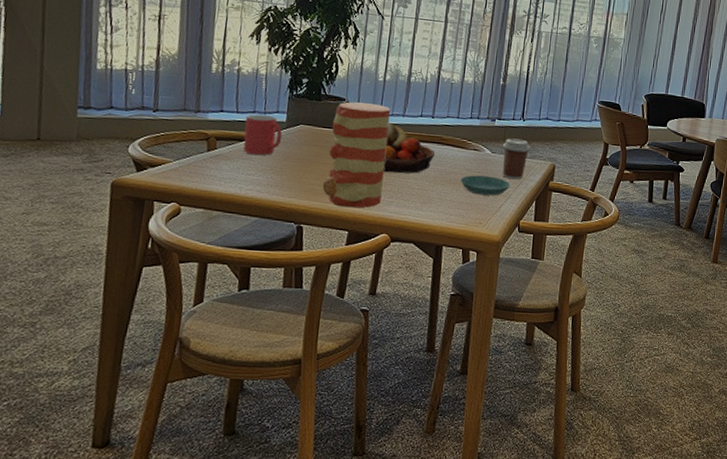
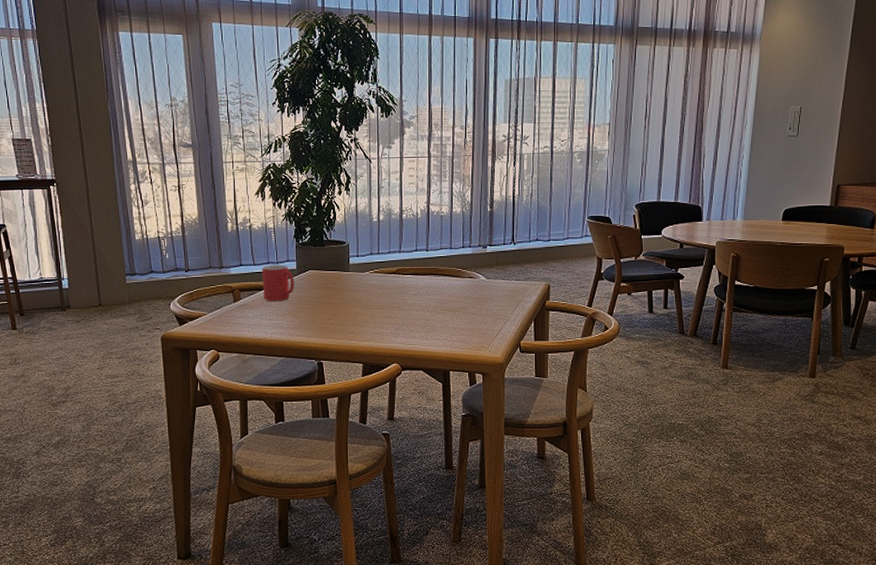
vase: present [322,101,391,208] -> none [335,244,388,342]
fruit bowl: present [383,123,436,174] -> none [387,260,434,307]
saucer: present [460,175,510,196] -> none [459,301,508,320]
coffee cup: present [502,138,531,180] -> none [495,263,524,302]

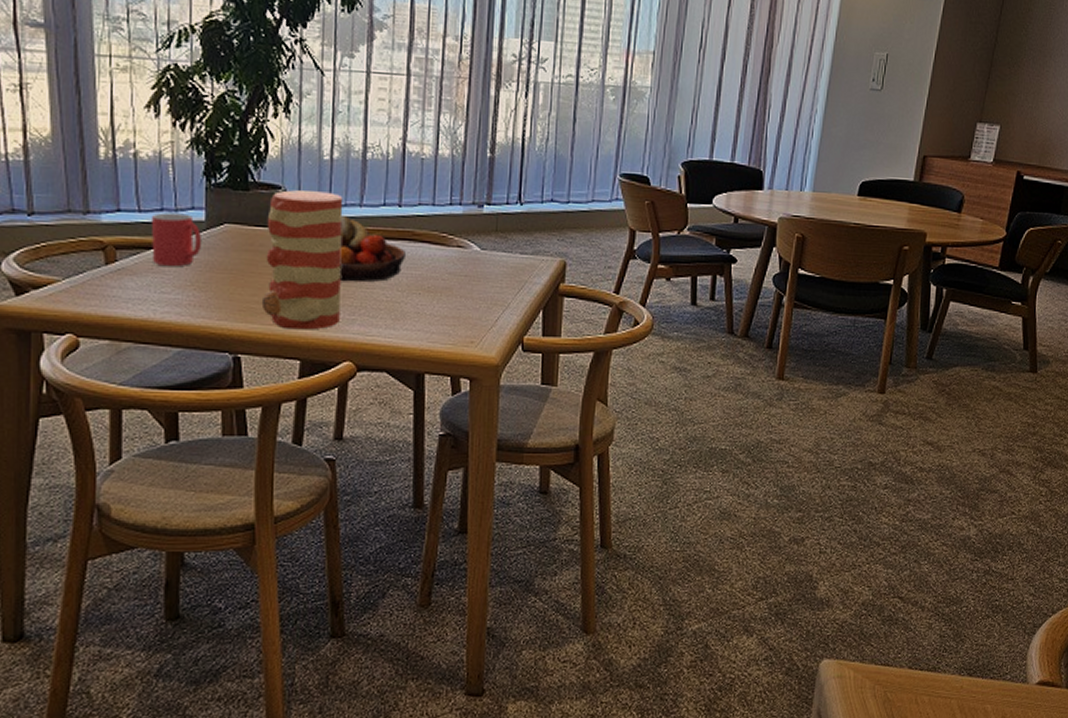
vase: none [335,244,388,342] -> present [261,190,343,330]
fruit bowl: none [387,260,434,307] -> present [339,216,407,283]

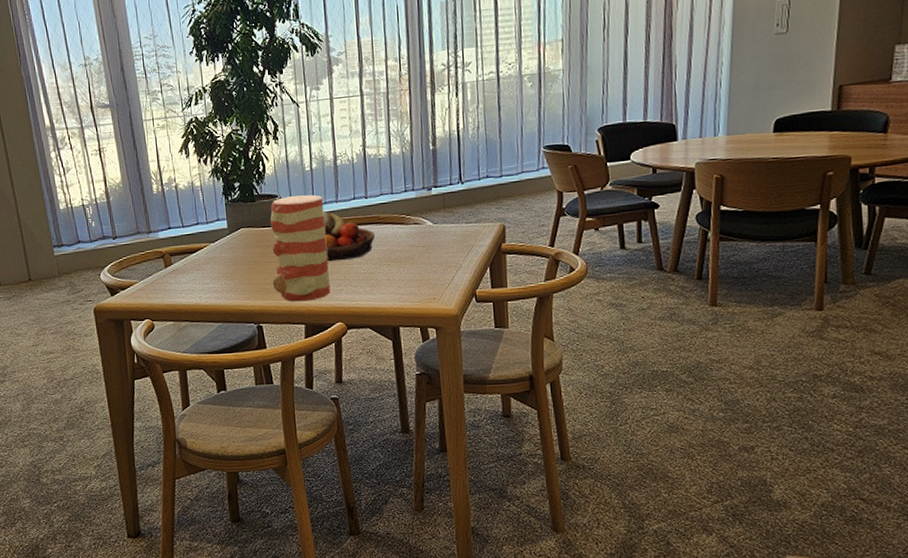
mug: present [151,212,203,267] -> none [191,224,227,265]

